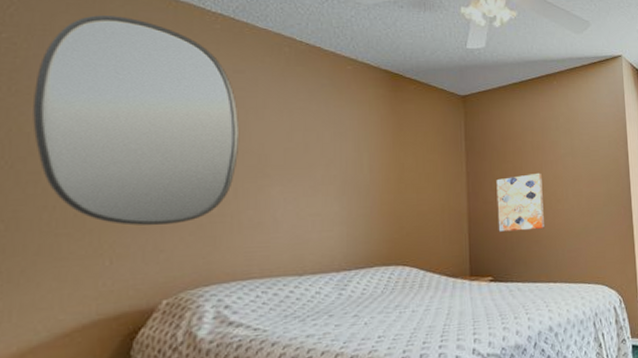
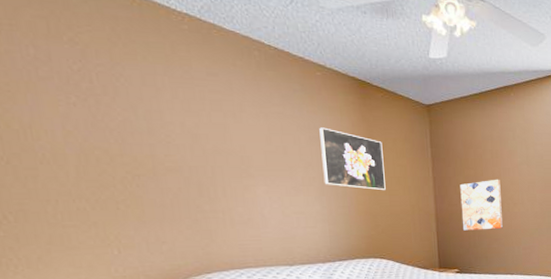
home mirror: present [33,15,239,226] -> none [12,10,222,220]
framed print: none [345,122,413,189] -> present [319,127,386,191]

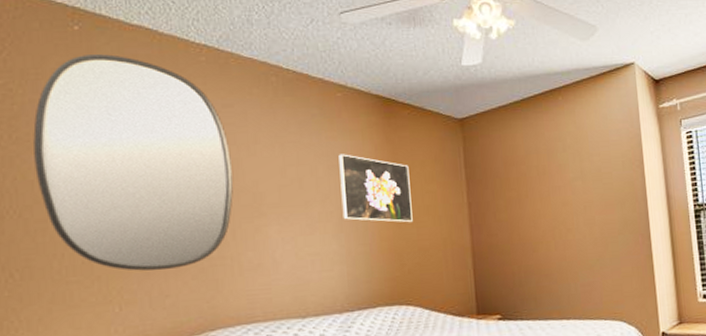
home mirror: none [12,10,222,220] -> present [33,54,233,271]
wall art: present [460,179,503,231] -> none [500,200,554,266]

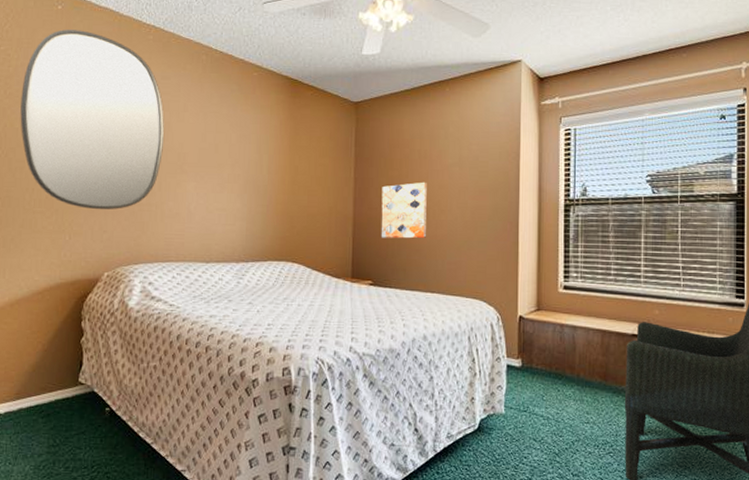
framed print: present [338,154,413,223] -> none [247,125,307,191]
wall art: none [500,200,554,266] -> present [381,182,427,239]

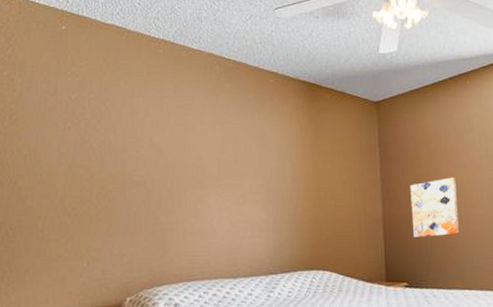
home mirror: present [20,29,164,210] -> none [28,49,181,233]

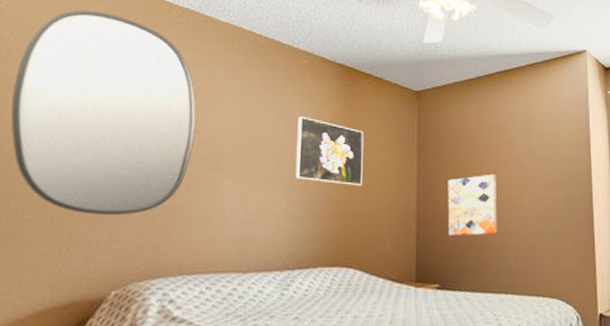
home mirror: none [28,49,181,233] -> present [10,10,196,216]
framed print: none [269,133,331,196] -> present [295,116,364,186]

